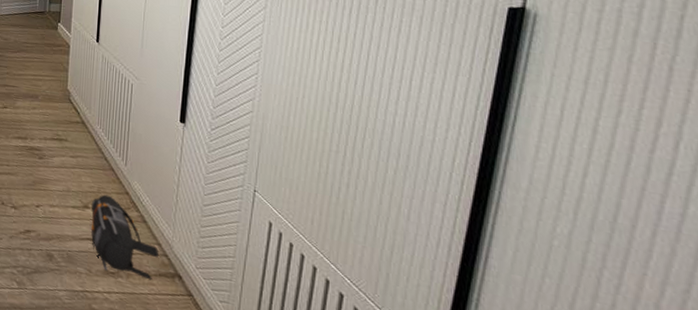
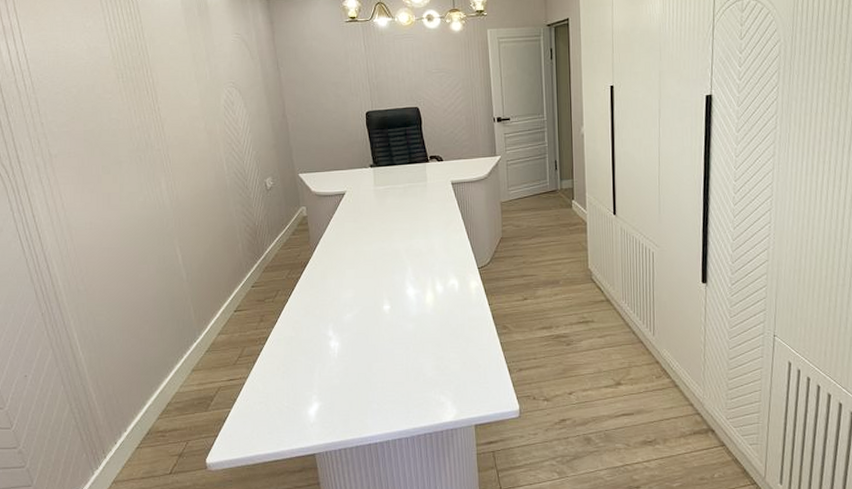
backpack: present [91,194,159,281] -> none [624,368,691,441]

